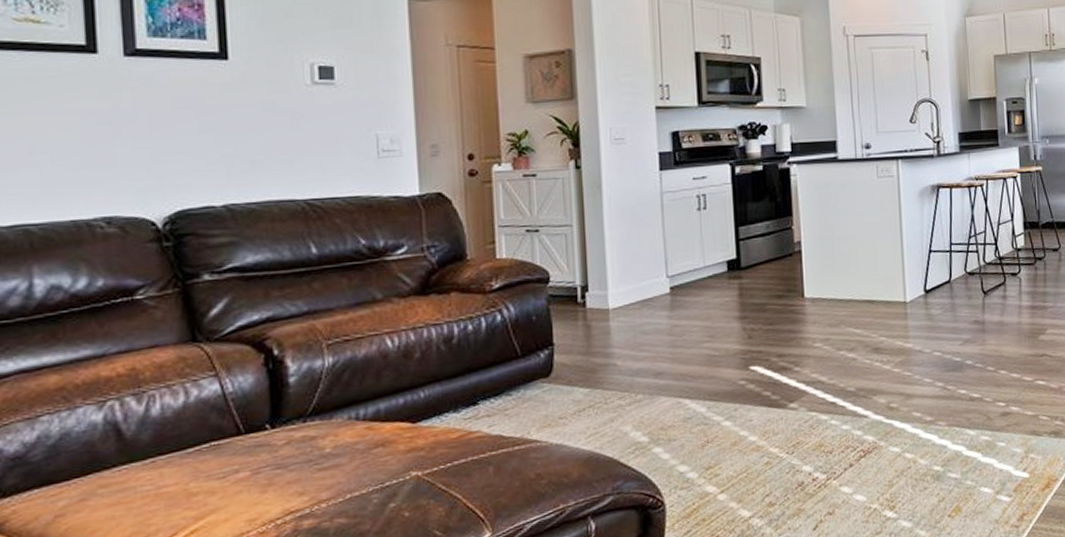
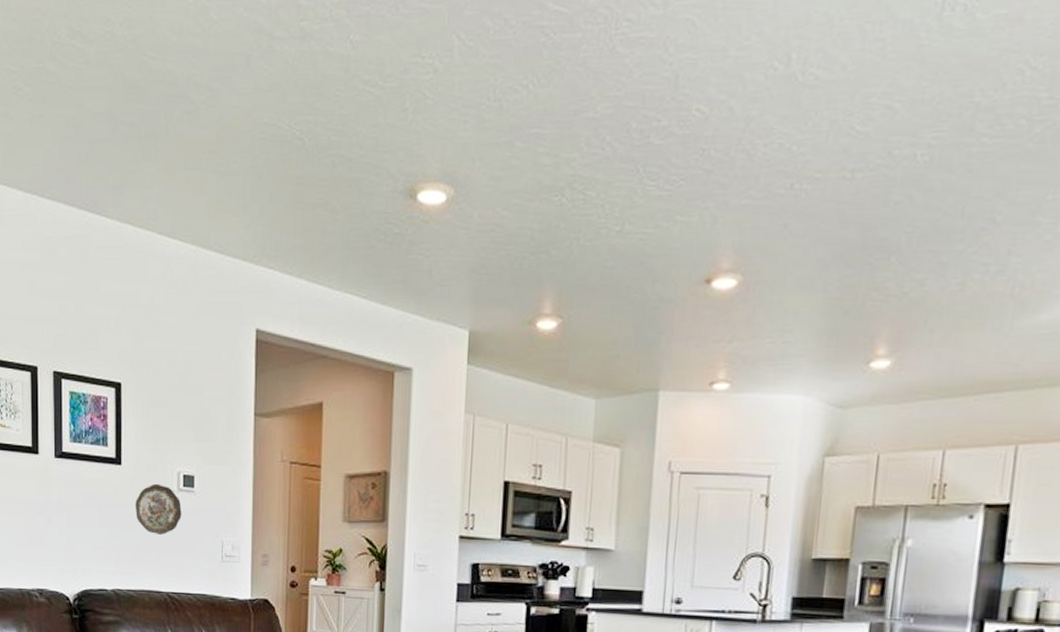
decorative plate: none [252,78,319,135] -> present [135,483,182,535]

